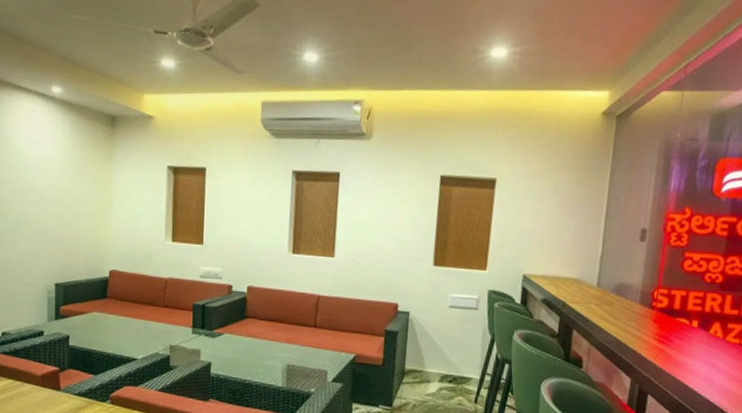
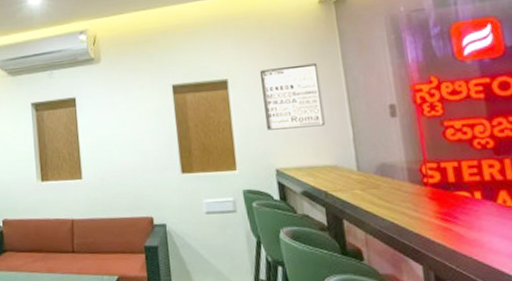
wall art: none [524,174,586,240] -> present [259,63,325,130]

